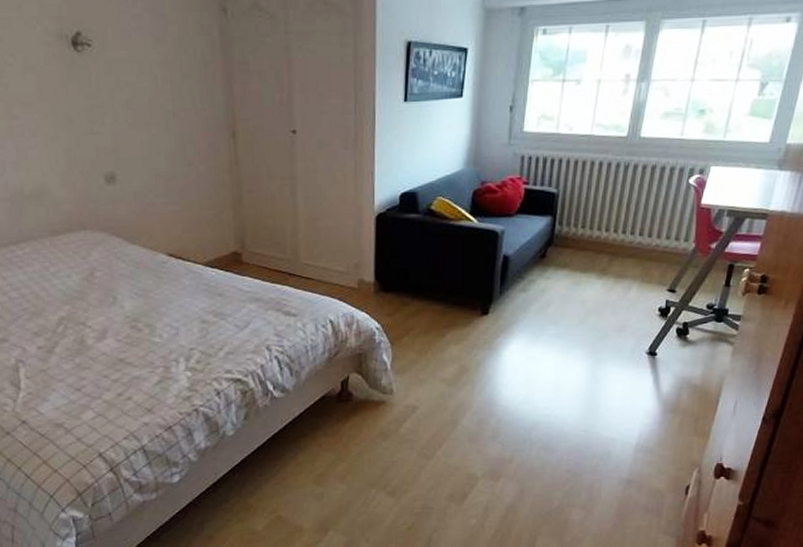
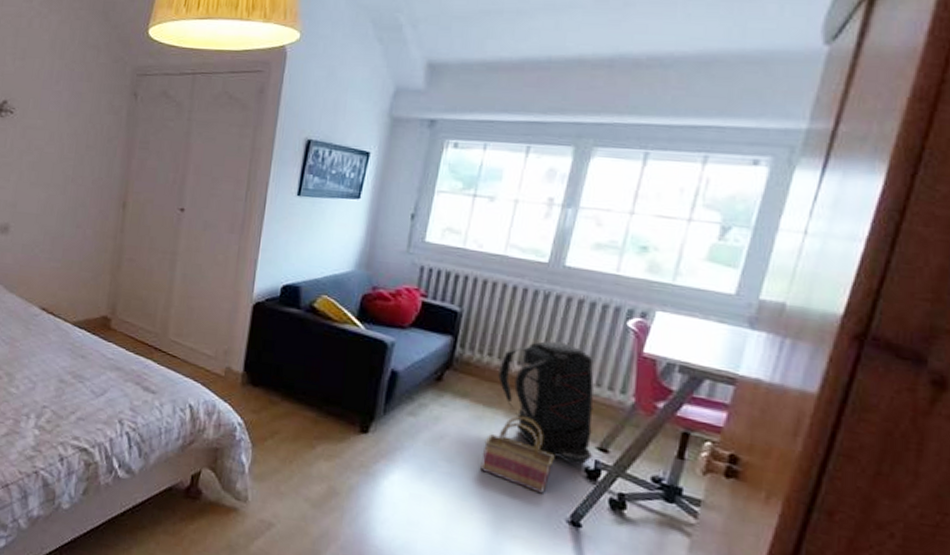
basket: none [580,275,636,336] -> present [480,415,555,494]
backpack: none [591,206,666,307] -> present [498,341,595,465]

